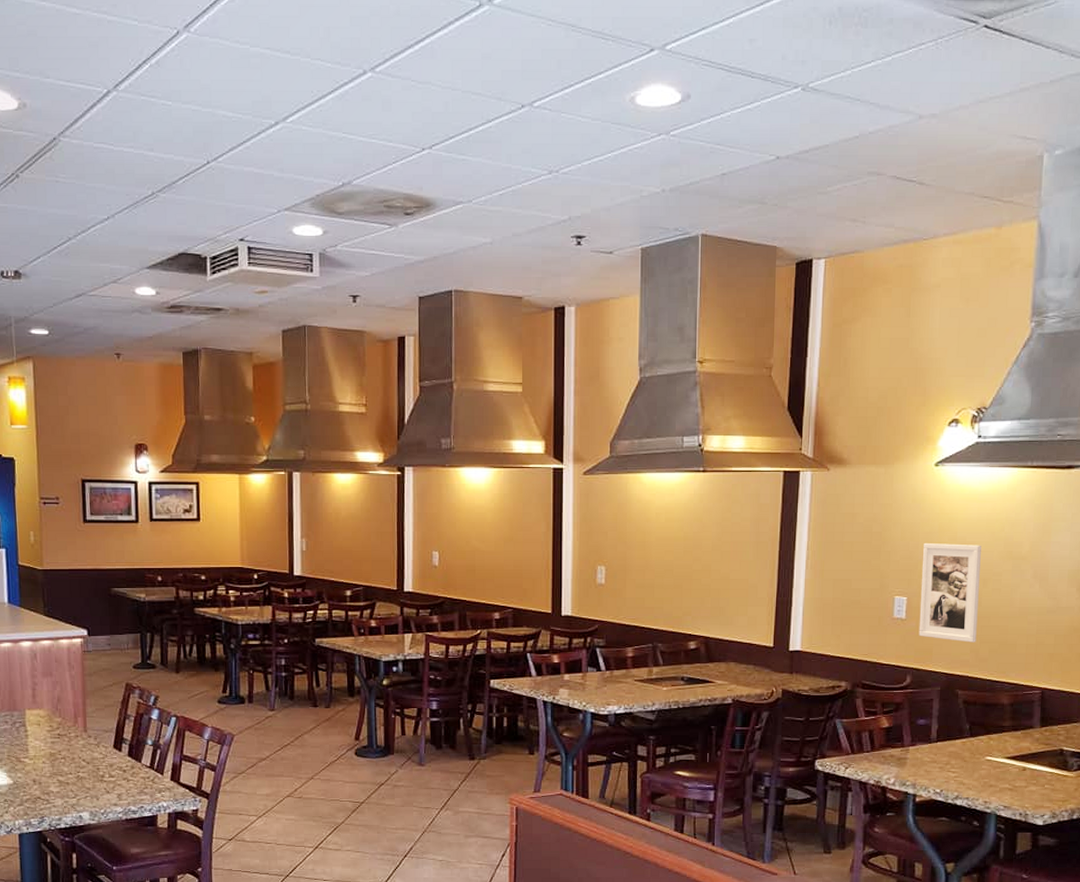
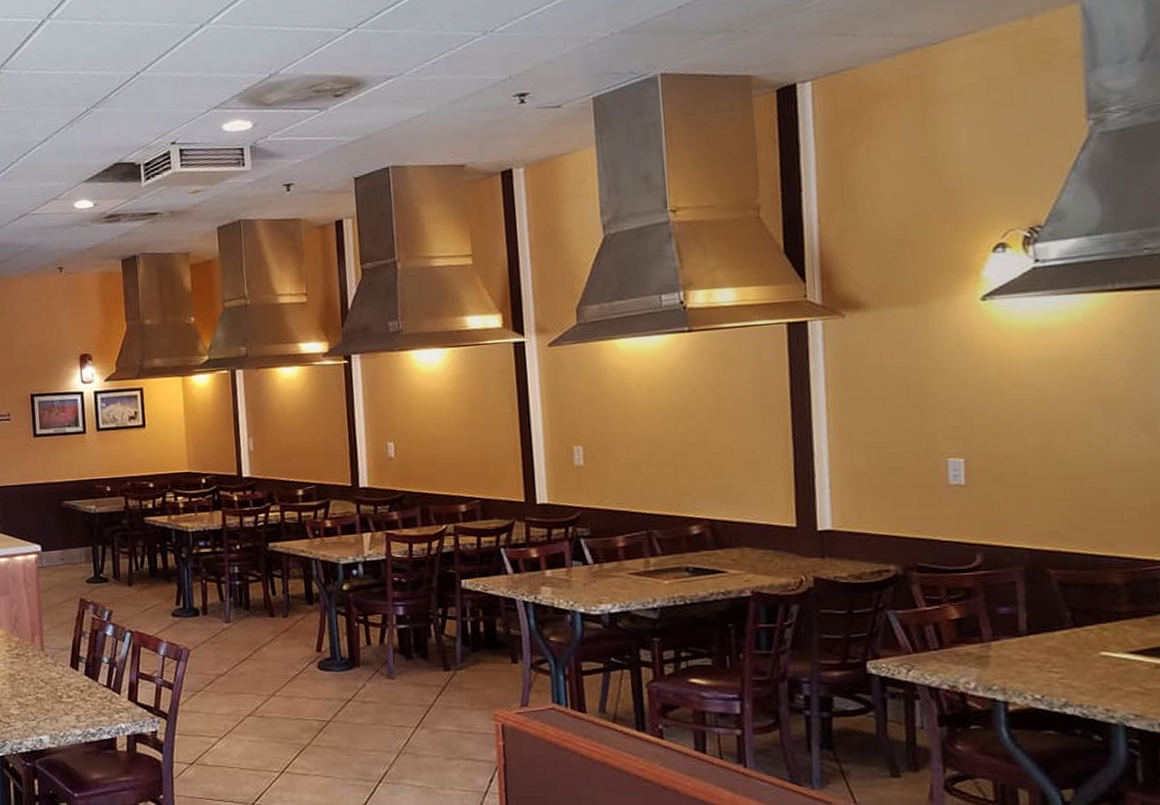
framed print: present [918,543,981,643] -> none [978,389,1066,510]

